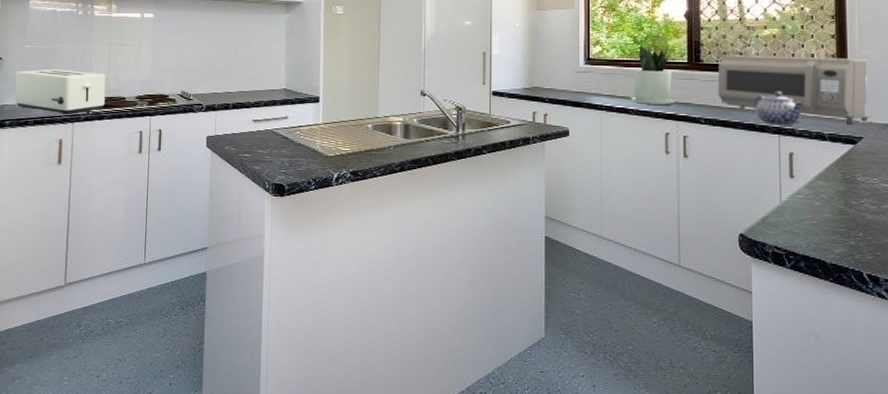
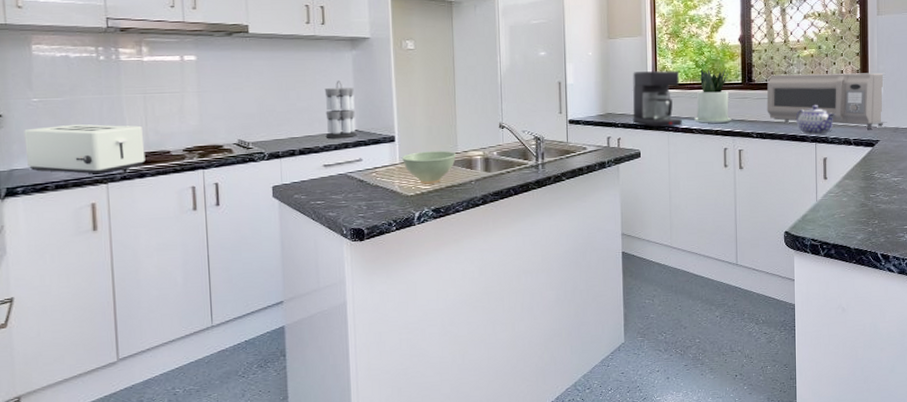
spice rack: none [257,41,285,96] -> present [324,81,357,139]
bowl: none [324,113,377,147] -> present [401,150,457,184]
coffee maker: none [561,45,618,106] -> present [632,71,683,128]

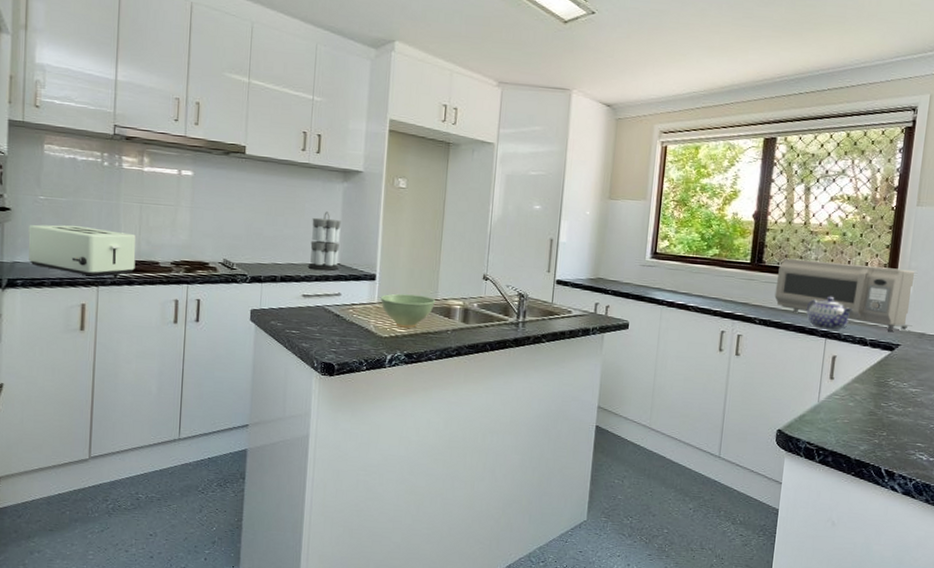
coffee maker: present [632,71,683,128] -> none [625,237,682,302]
planter: present [693,69,733,124] -> none [691,244,738,305]

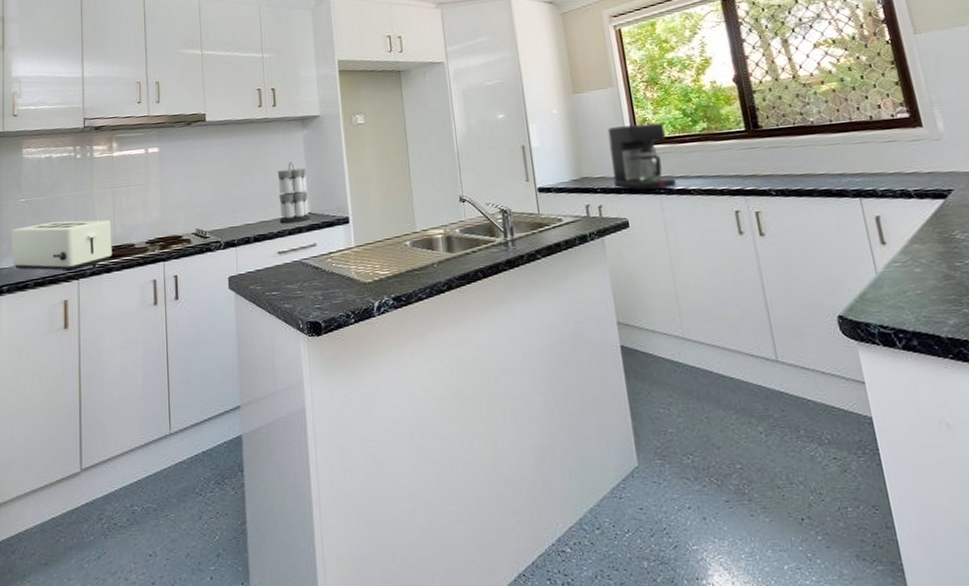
bowl: present [380,293,436,328] -> none [356,230,415,269]
coffee maker: none [625,237,682,302] -> present [607,122,677,191]
microwave: present [774,258,917,331] -> none [779,102,959,176]
teapot: present [807,296,854,332] -> none [826,149,882,189]

